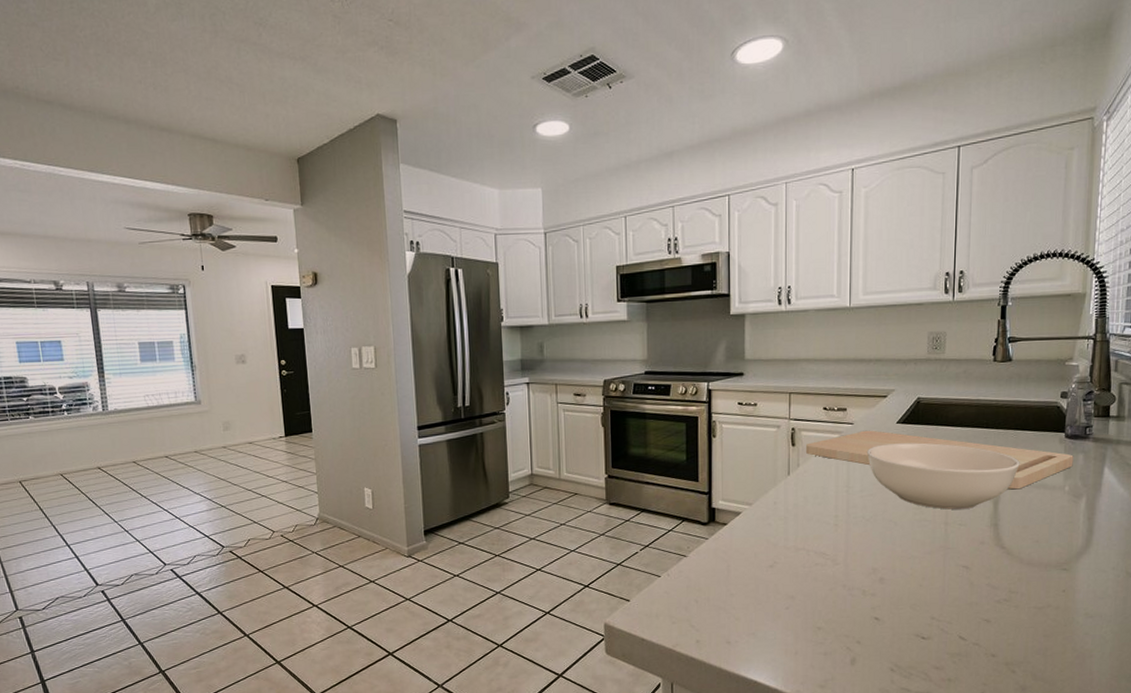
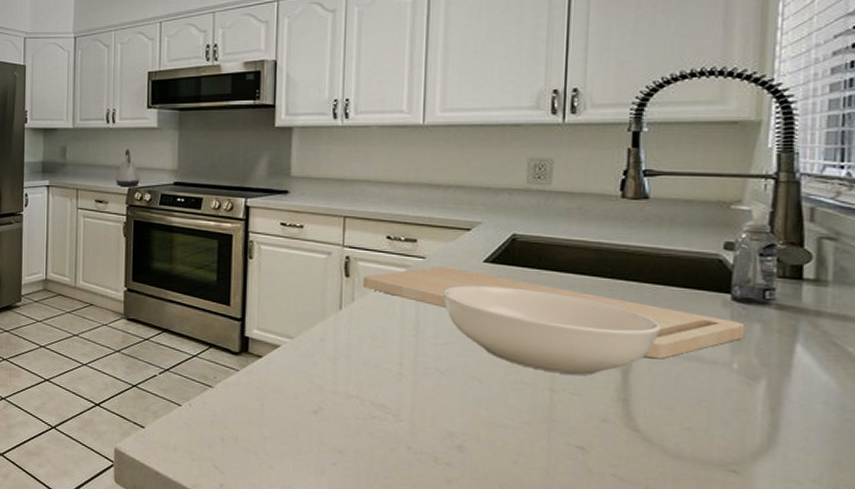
kettle: none [591,342,614,379] -> present [115,149,140,187]

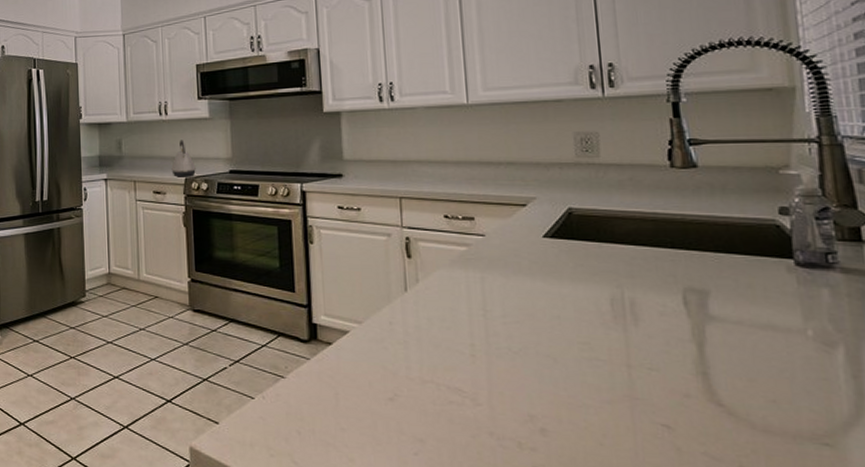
cutting board: present [362,266,745,359] -> none [424,244,815,329]
bowl: present [442,285,664,376] -> none [505,261,732,349]

